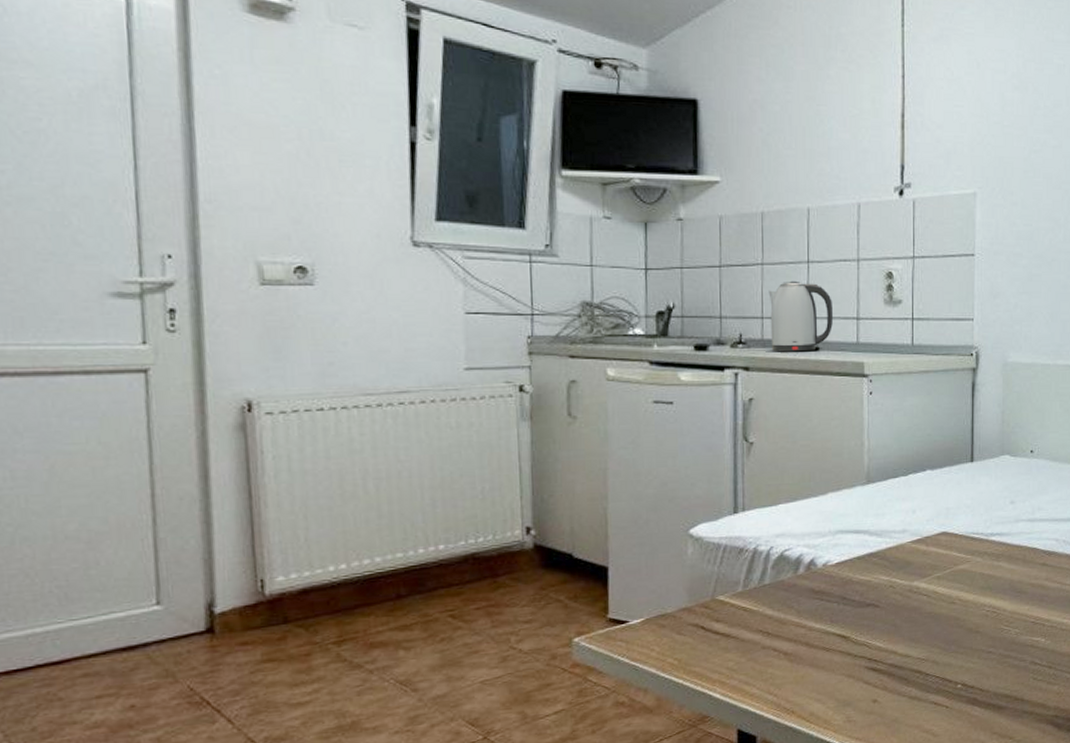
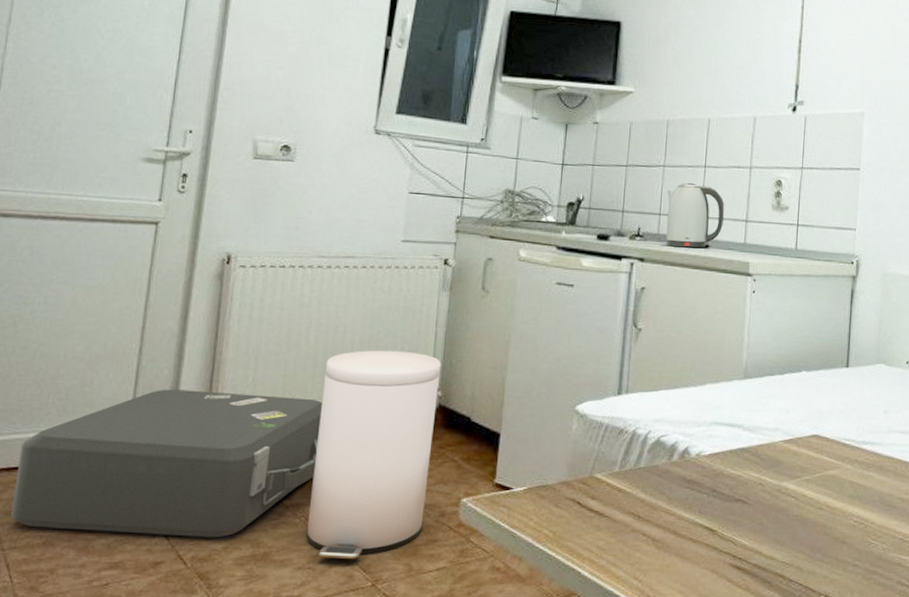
suitcase: none [18,553,399,732] -> present [10,389,324,538]
pedal bin: none [393,491,533,719] -> present [305,350,441,560]

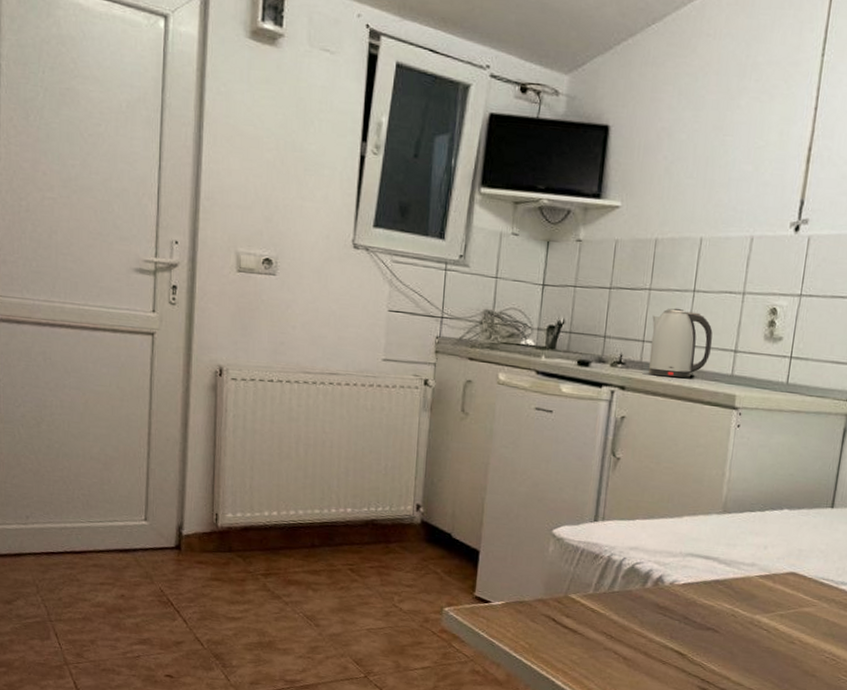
suitcase: present [10,389,324,538] -> none [53,491,315,625]
pedal bin: present [305,350,441,560] -> none [304,465,423,654]

